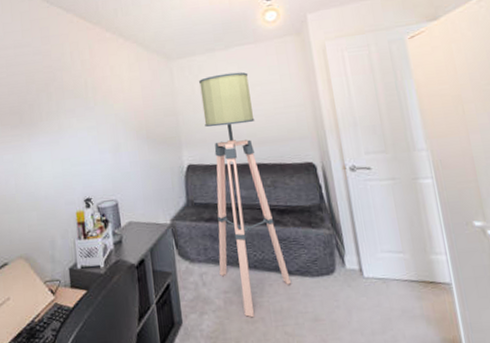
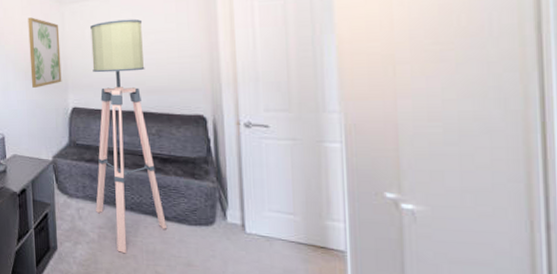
wall art: none [136,74,175,147] -> present [28,17,62,88]

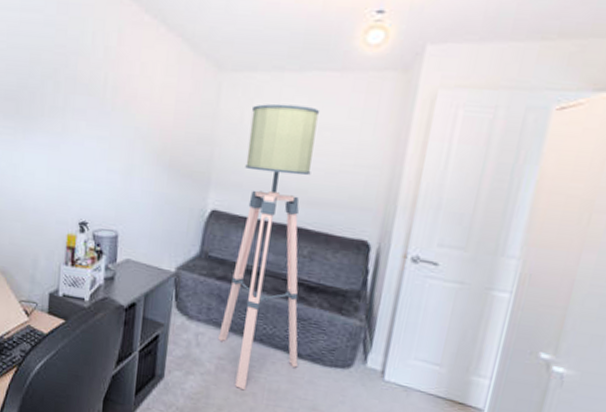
wall art: present [28,17,62,88] -> none [163,81,213,178]

